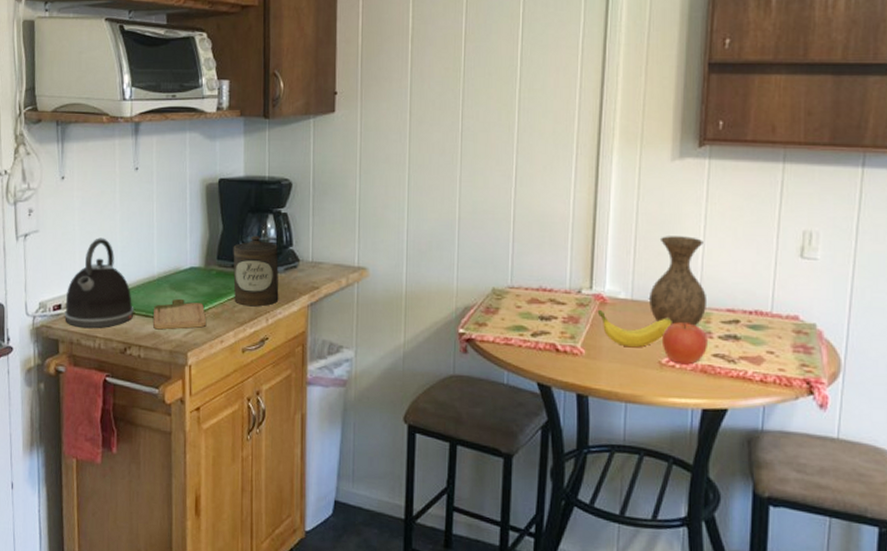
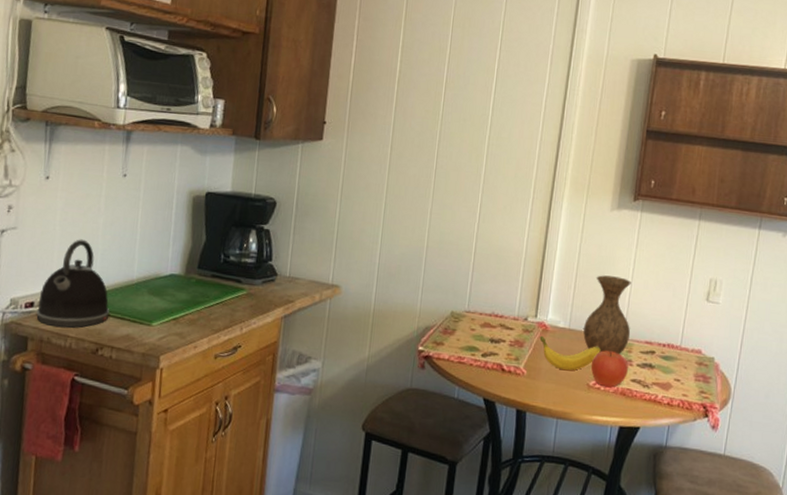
chopping board: present [153,298,207,330] -> none [128,303,182,333]
canister: present [233,235,279,307] -> none [211,248,258,316]

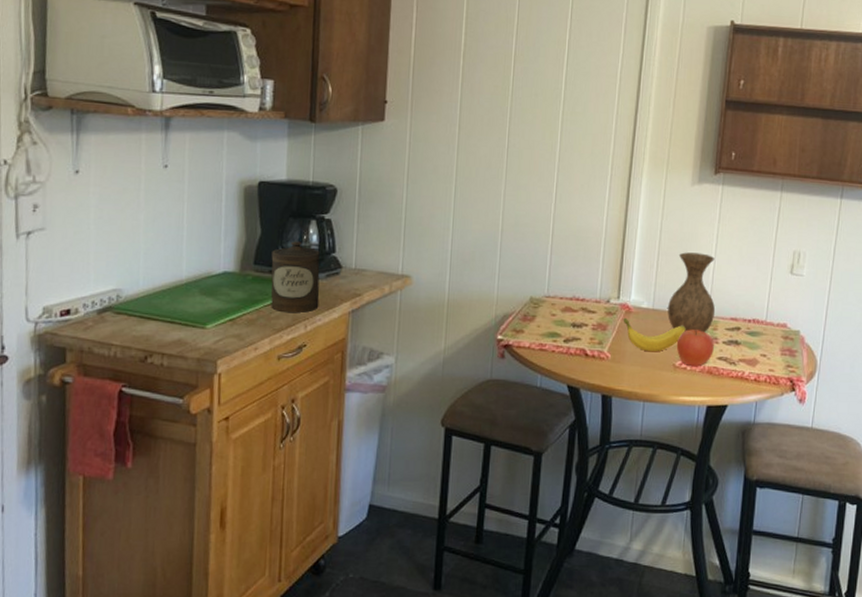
kettle: present [36,239,110,328] -> none [73,238,158,336]
canister: none [211,248,258,316] -> present [271,241,320,313]

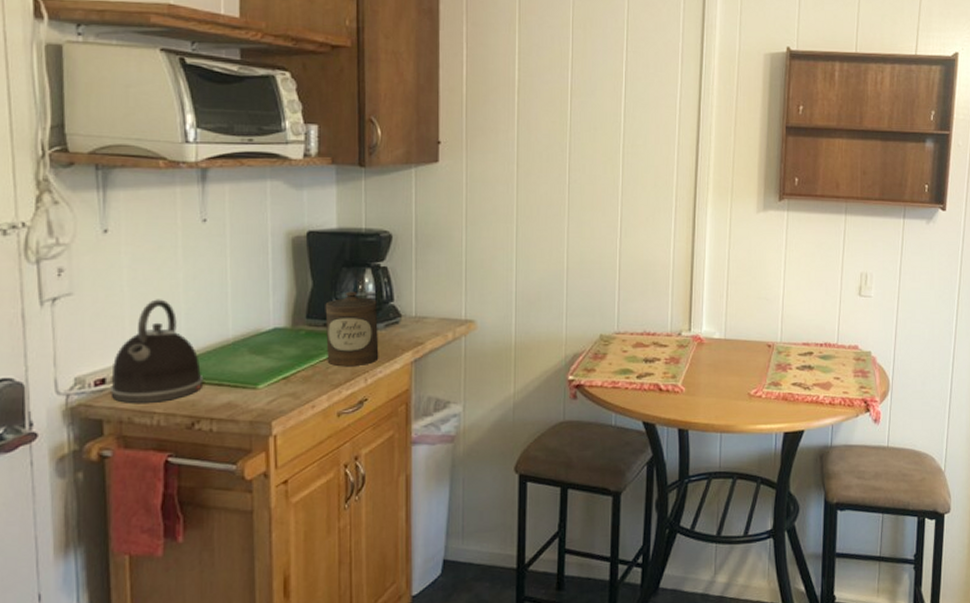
kettle: none [73,238,158,336] -> present [109,299,204,404]
banana: present [623,317,686,352] -> none [695,349,759,383]
vase: present [667,252,716,333] -> none [740,280,787,360]
fruit: present [676,329,714,367] -> none [750,357,788,395]

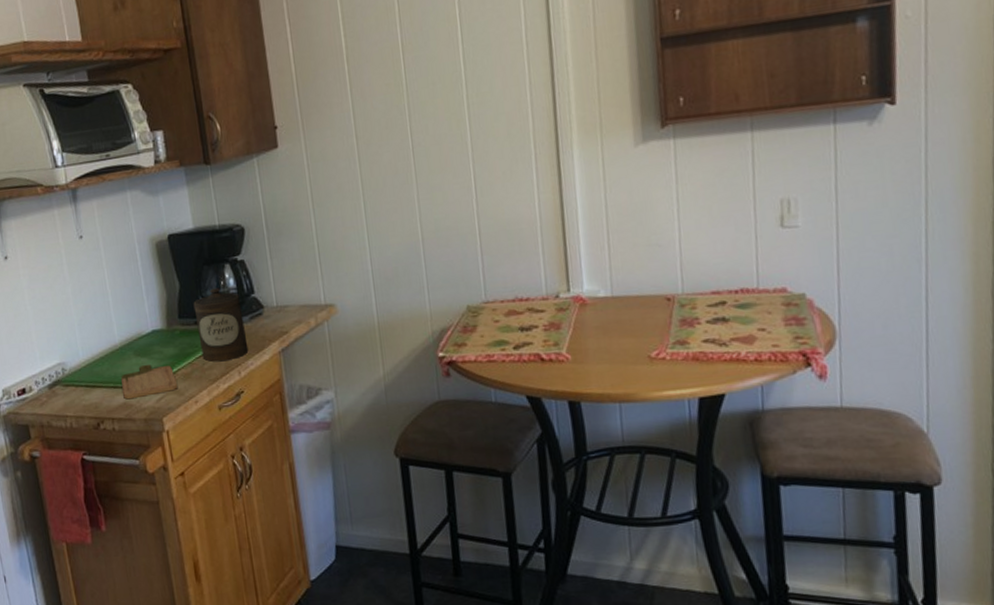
kettle: present [109,299,204,404] -> none [28,313,102,410]
chopping board: none [228,363,295,399] -> present [121,364,178,400]

